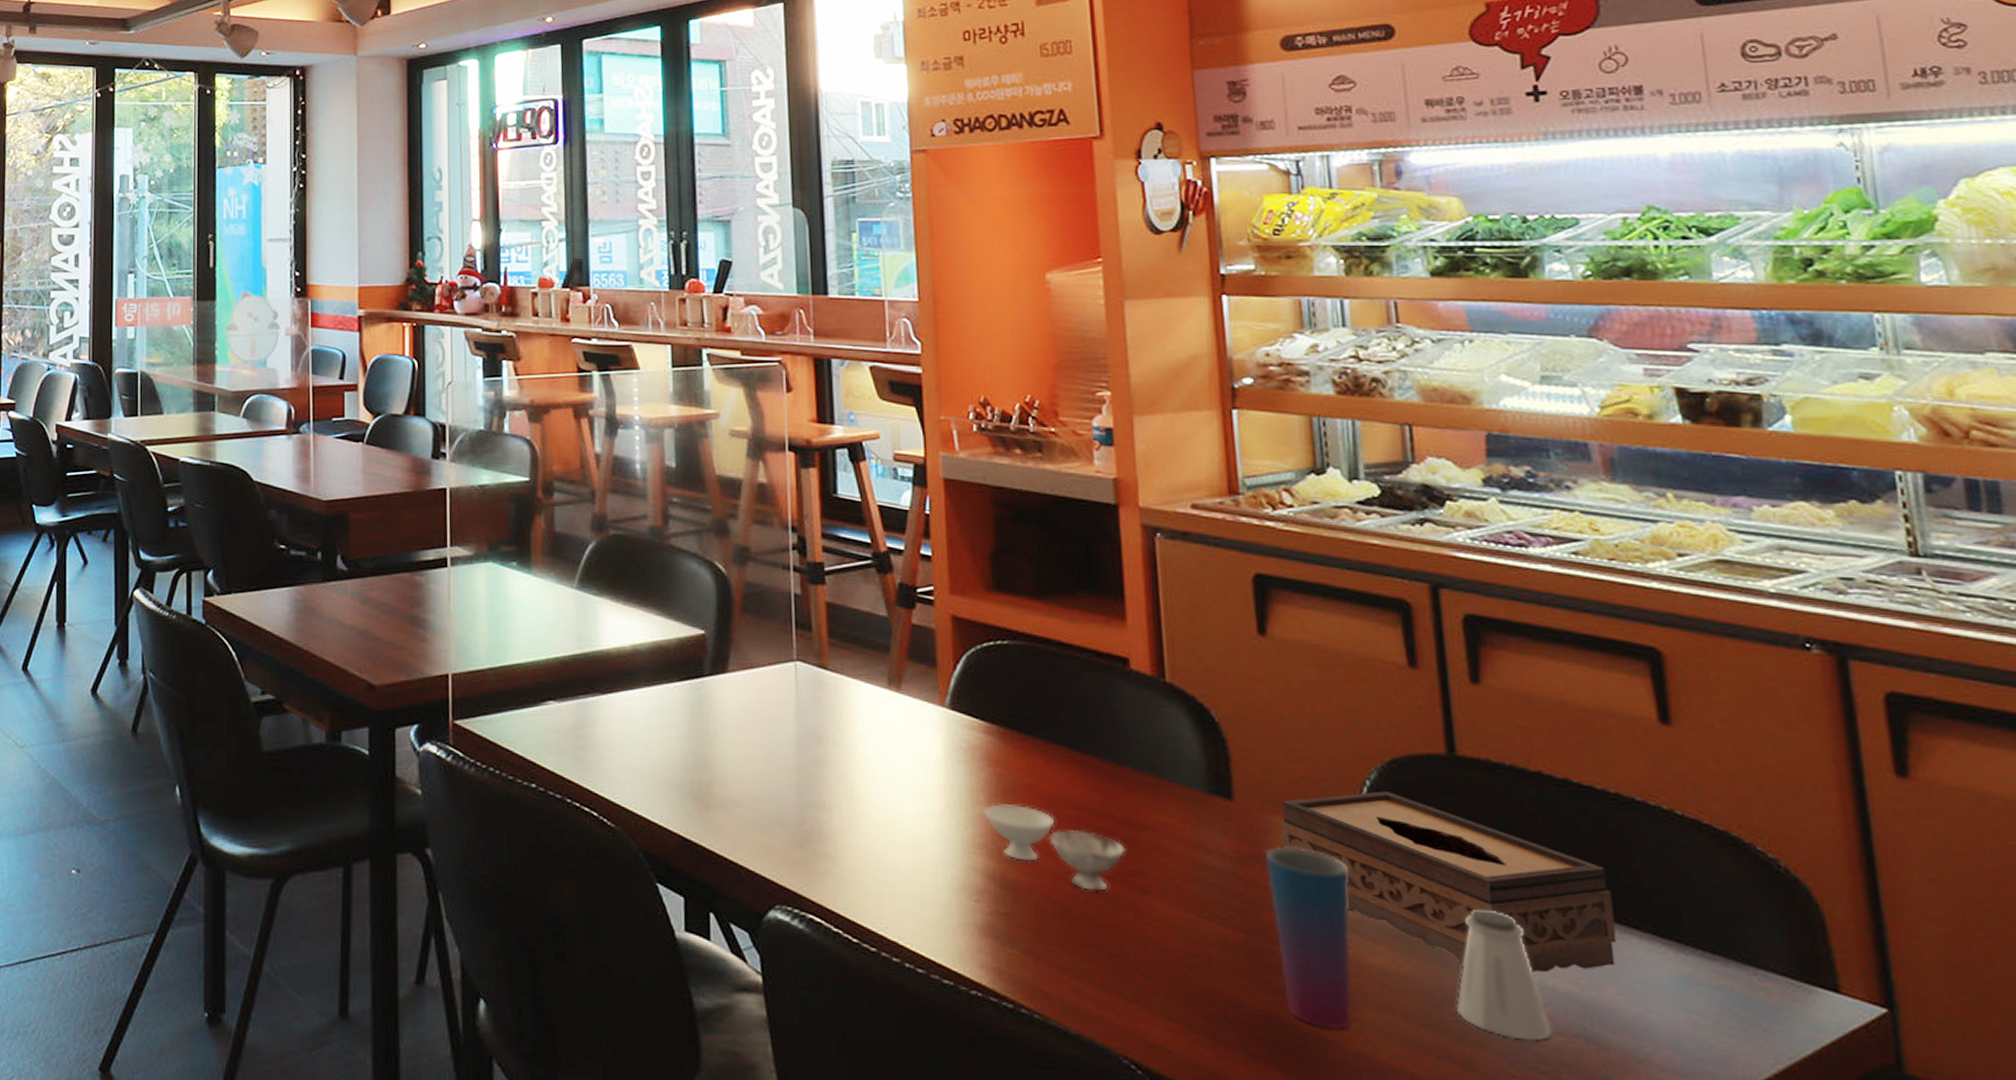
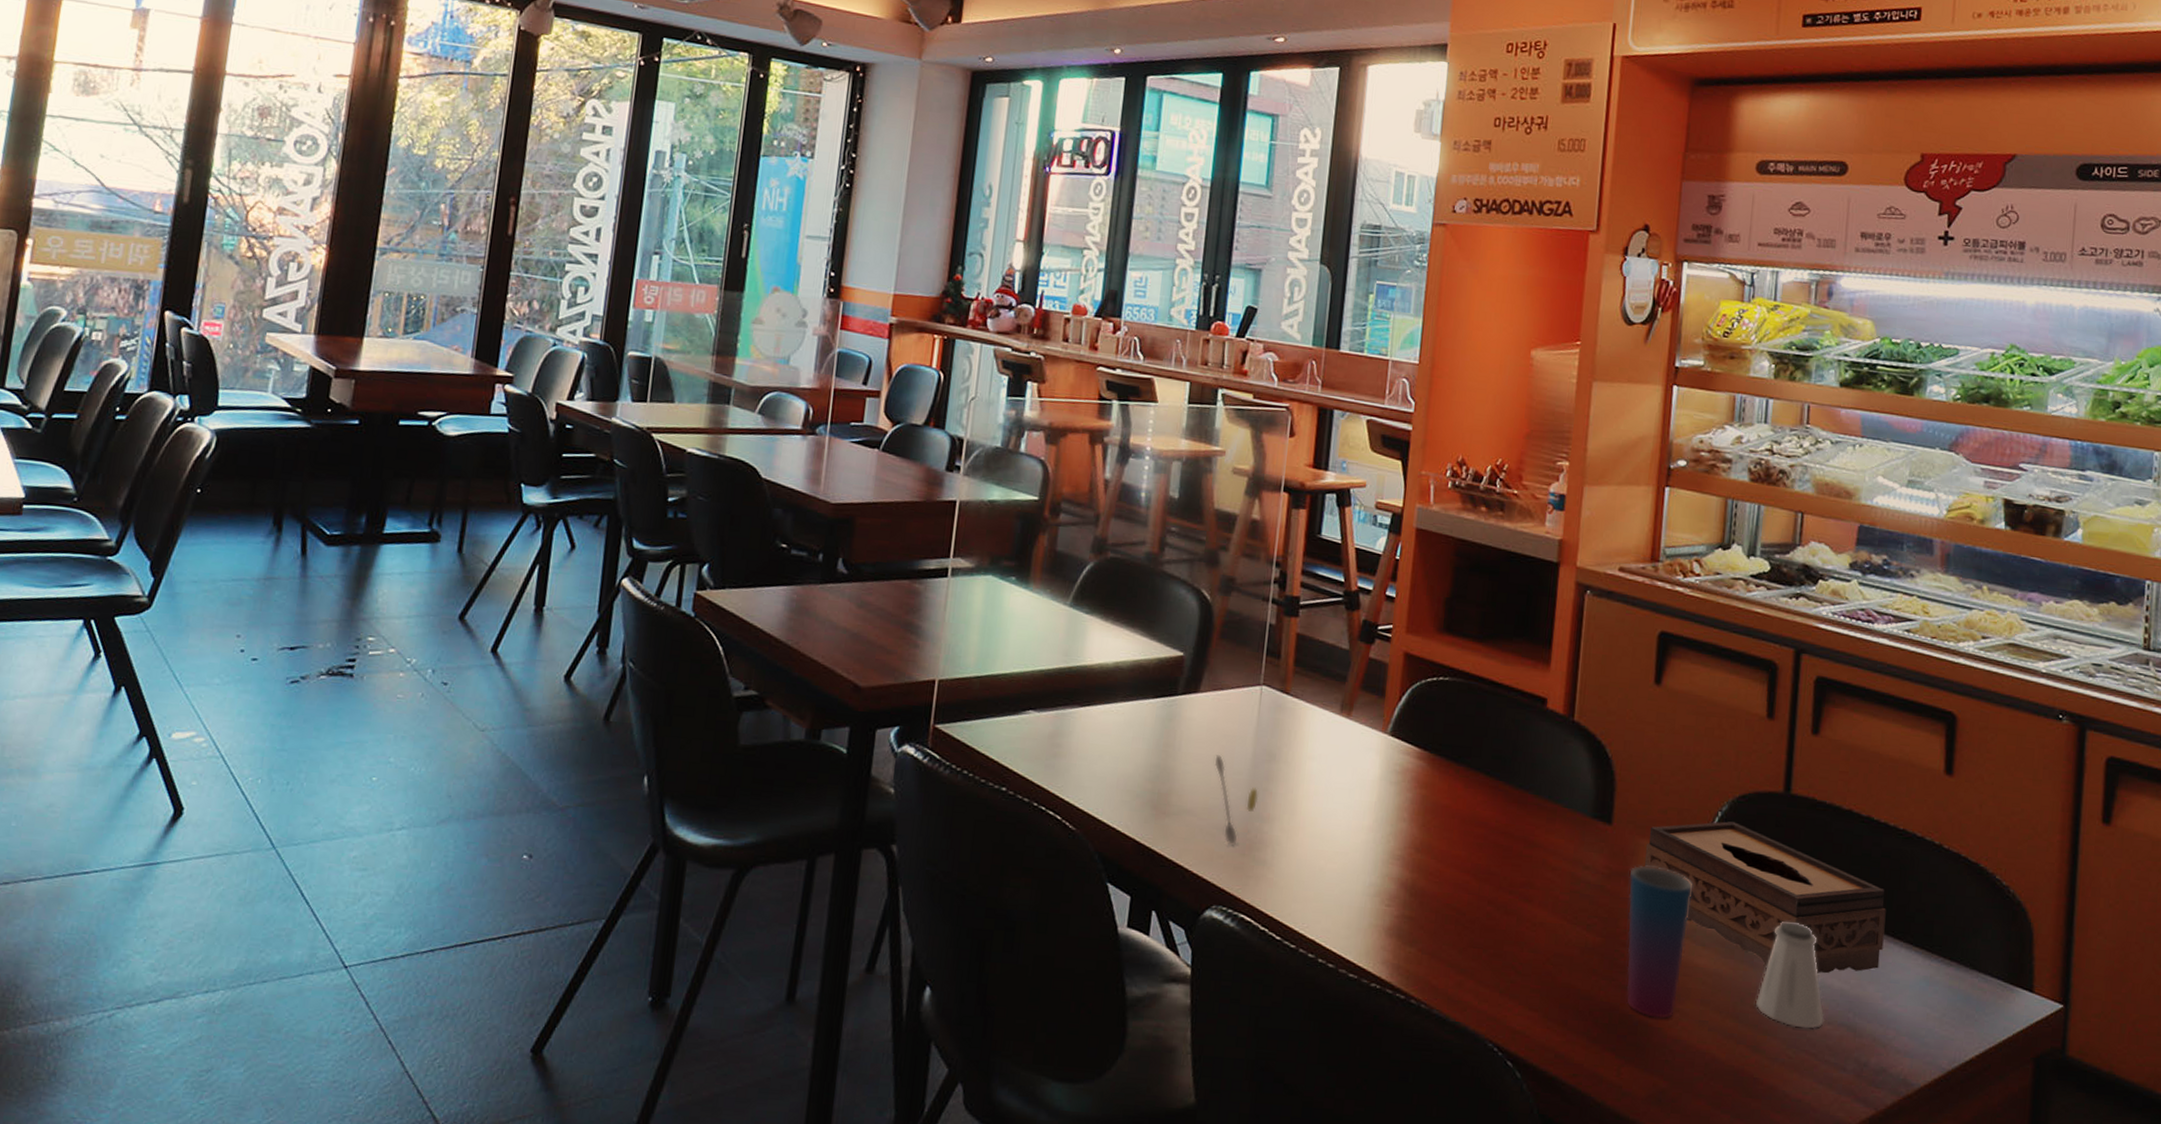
spoon: none [755,739,809,839] -> present [1214,755,1258,846]
bowl: present [983,804,1126,891] -> none [1405,821,1519,899]

